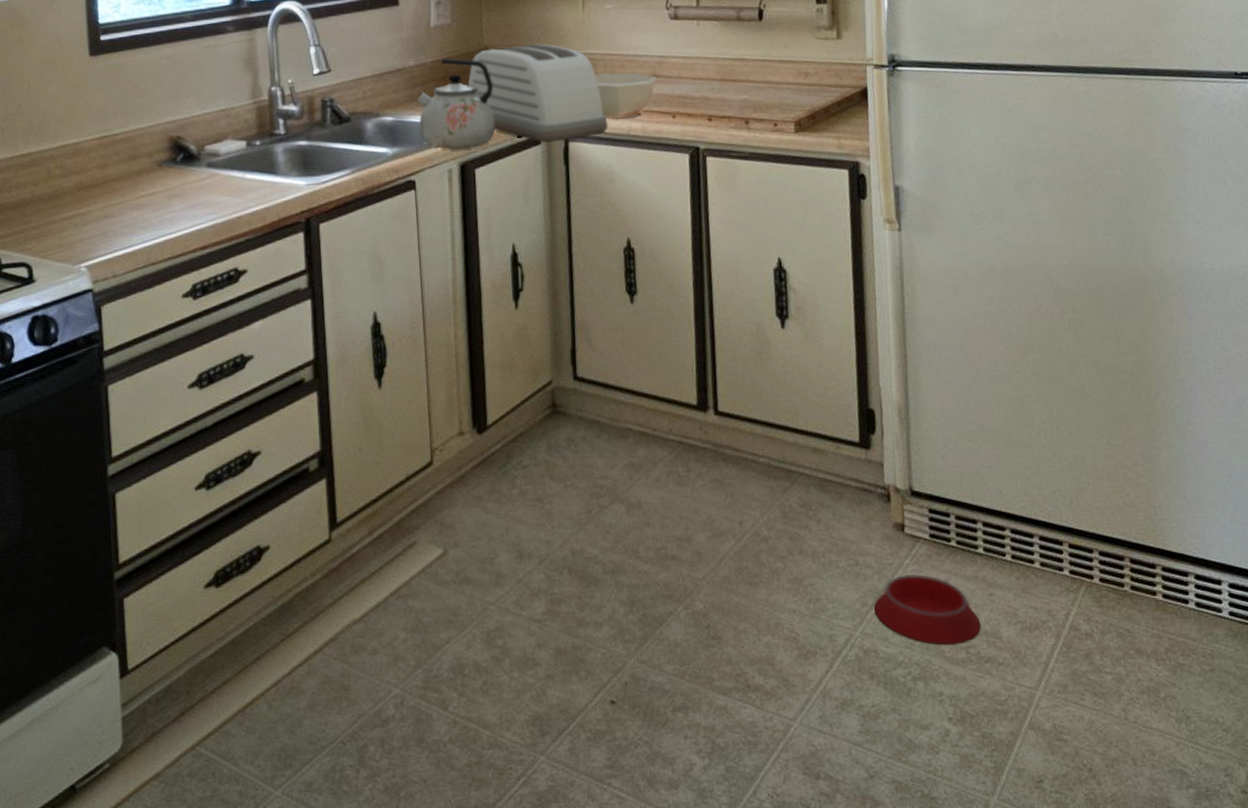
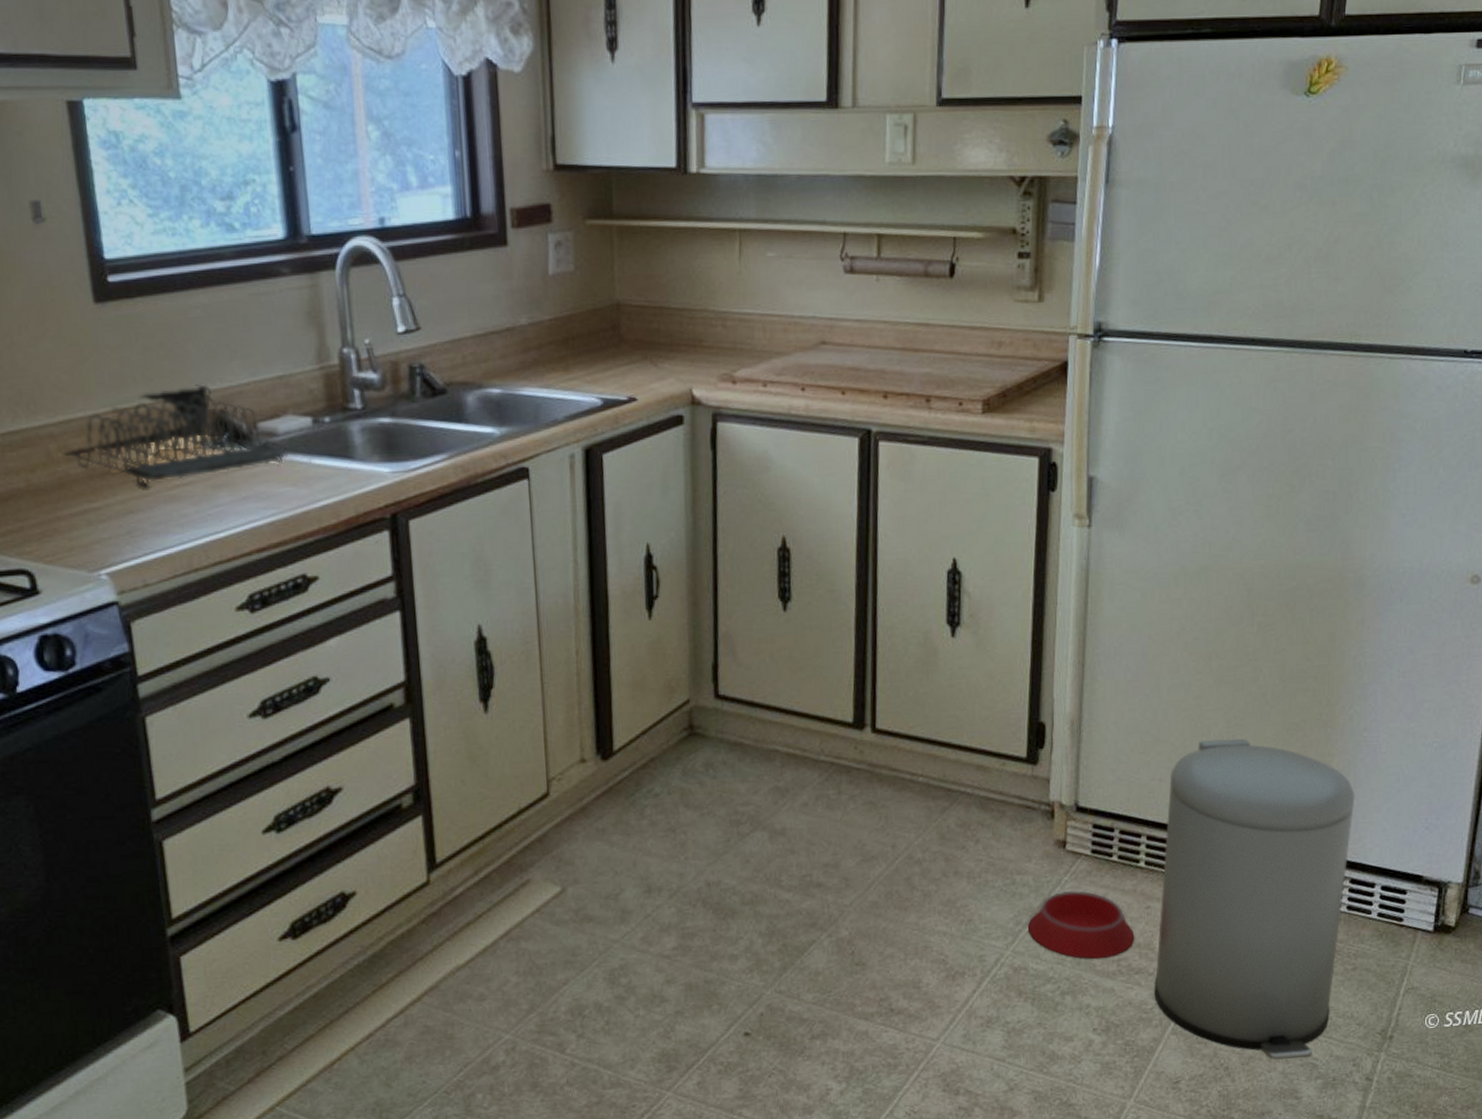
dish rack: none [57,116,228,198] -> present [59,384,289,488]
kettle: present [417,58,496,150] -> none [531,315,629,431]
toaster: present [468,43,608,143] -> none [595,299,765,423]
bowl: present [594,72,657,119] -> none [751,337,826,395]
pedal bin: none [999,429,1193,765] -> present [1154,738,1355,1060]

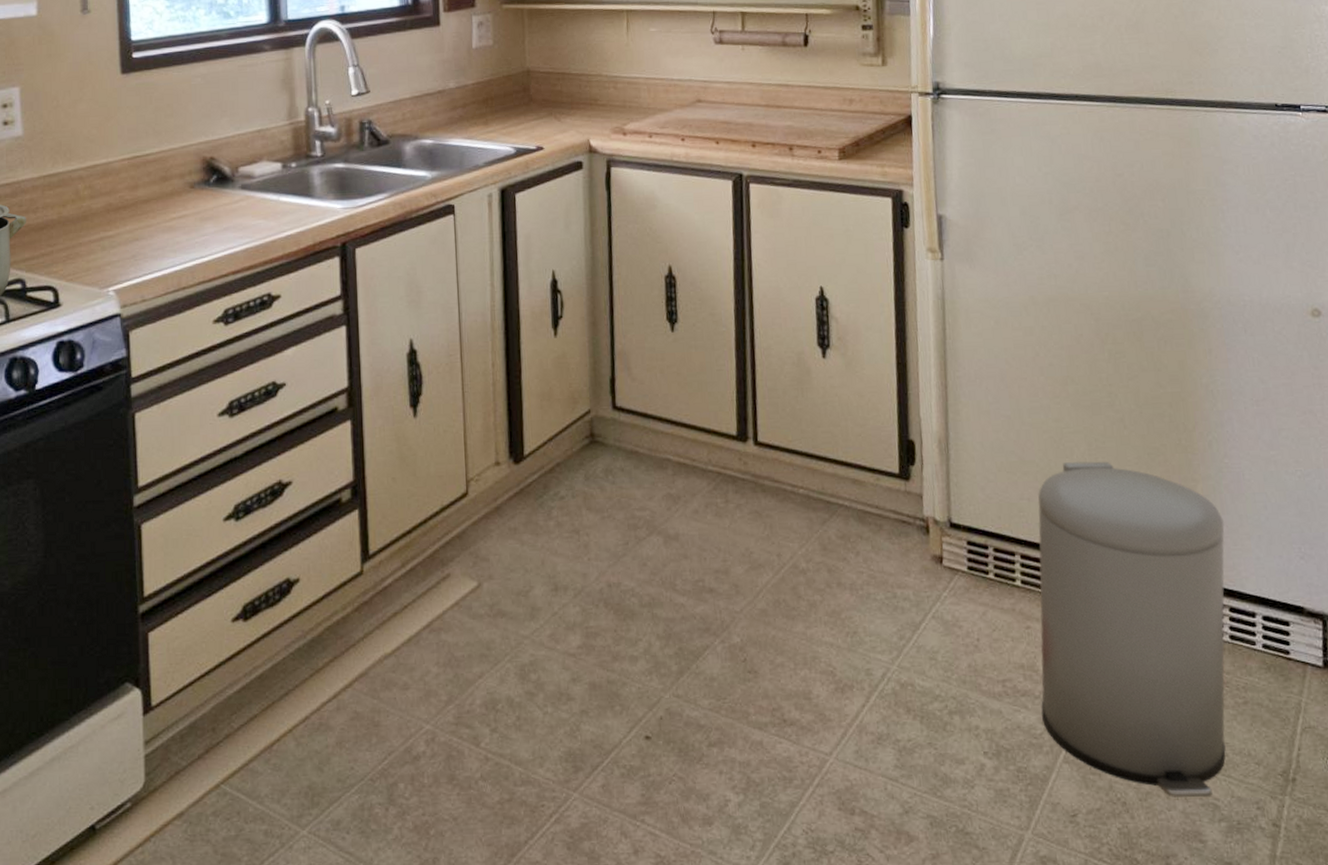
dish rack: present [59,384,289,488] -> none [86,137,263,220]
pet bowl: present [1028,890,1135,959] -> none [911,606,1018,678]

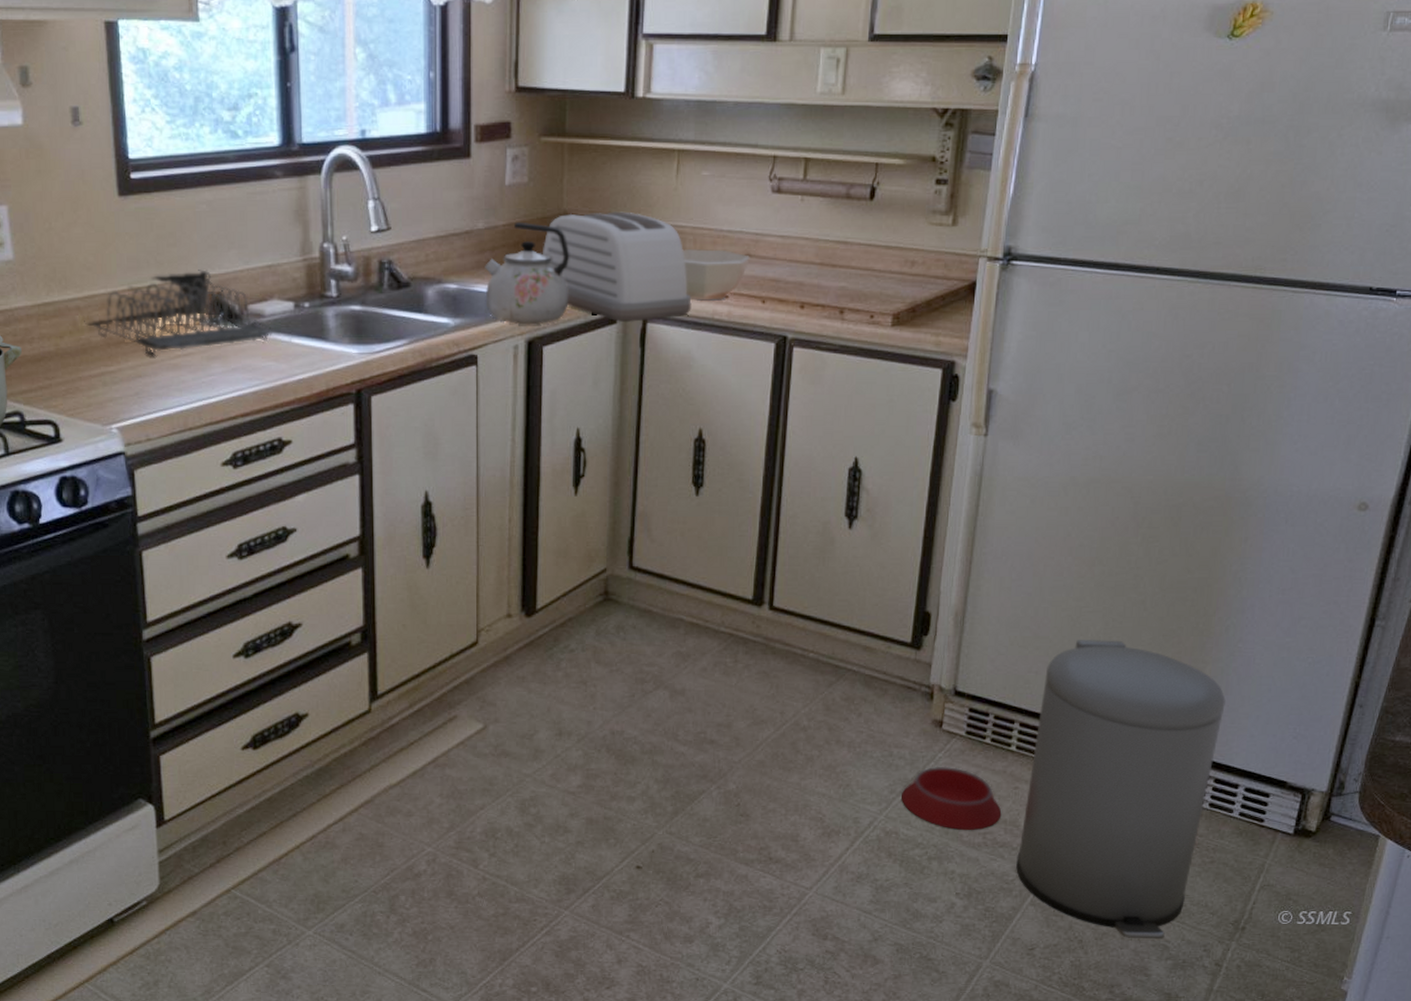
dish rack: none [86,137,263,220] -> present [84,270,273,356]
kettle: none [457,80,537,174] -> present [485,221,570,325]
toaster: none [510,67,651,168] -> present [543,211,692,322]
bowl: none [638,97,701,144] -> present [682,248,750,301]
pet bowl: none [911,606,1018,678] -> present [901,766,1002,830]

